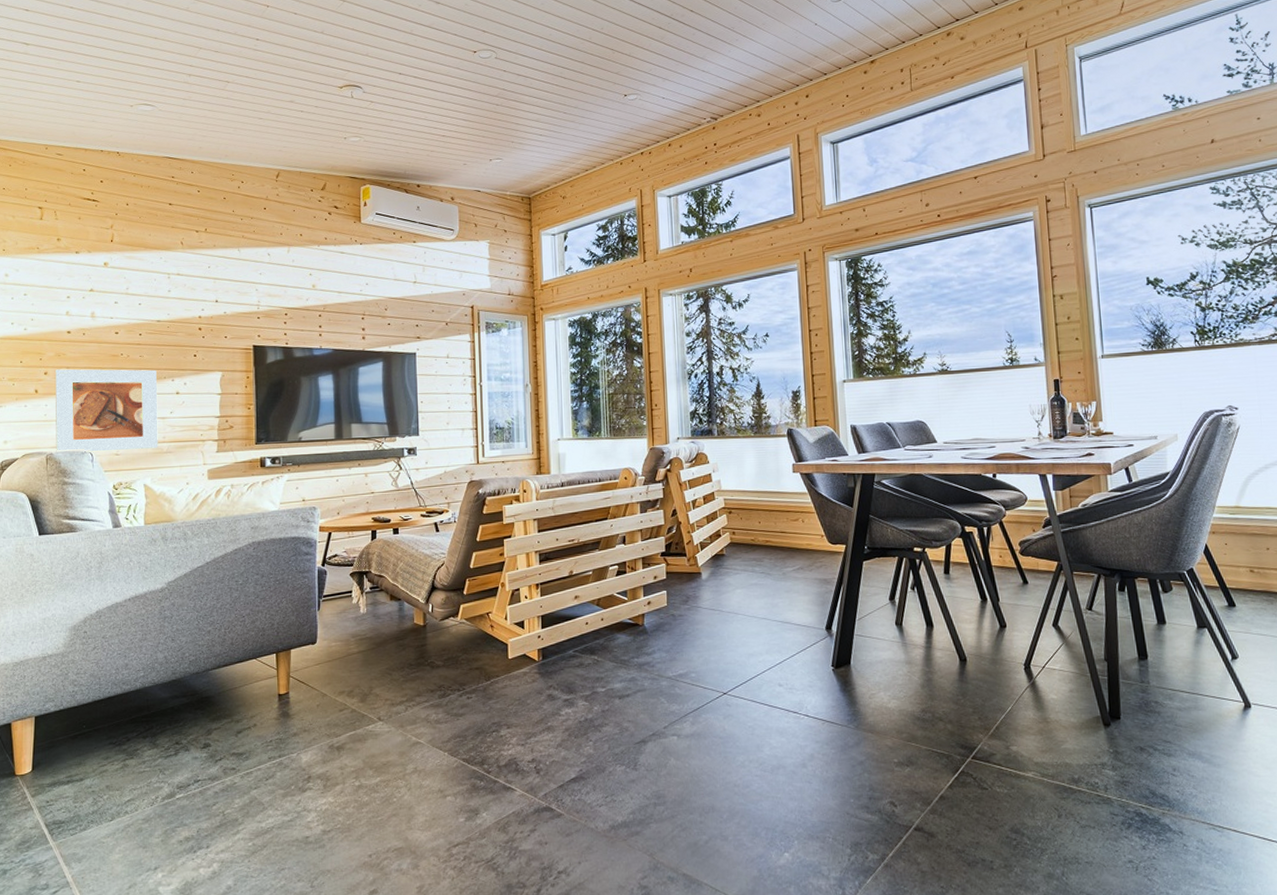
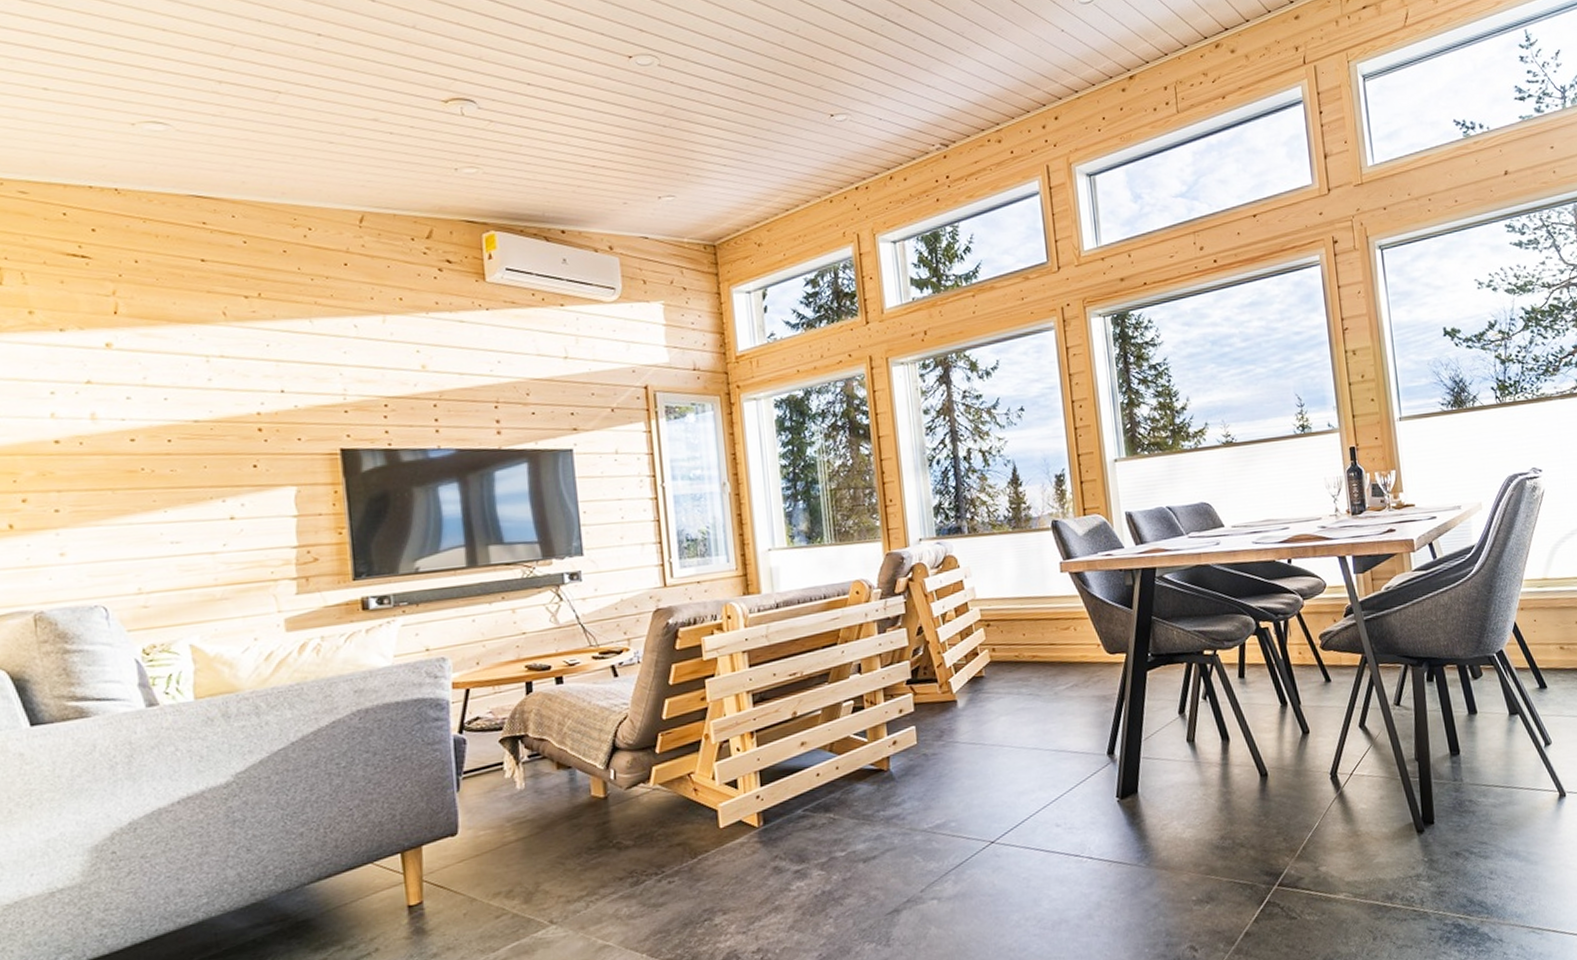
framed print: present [54,369,158,453] -> none [38,488,208,610]

